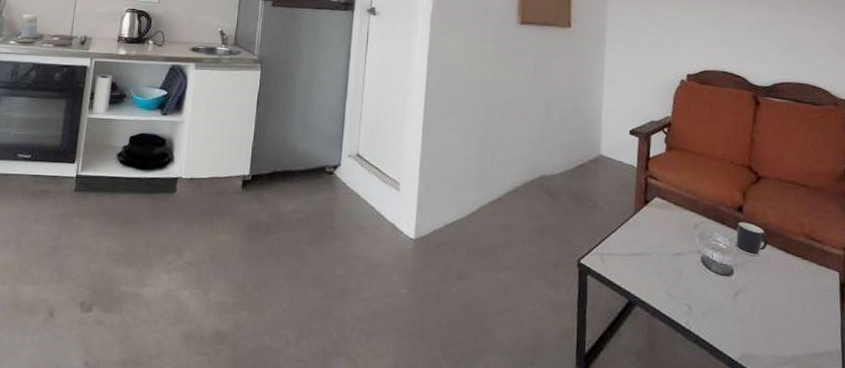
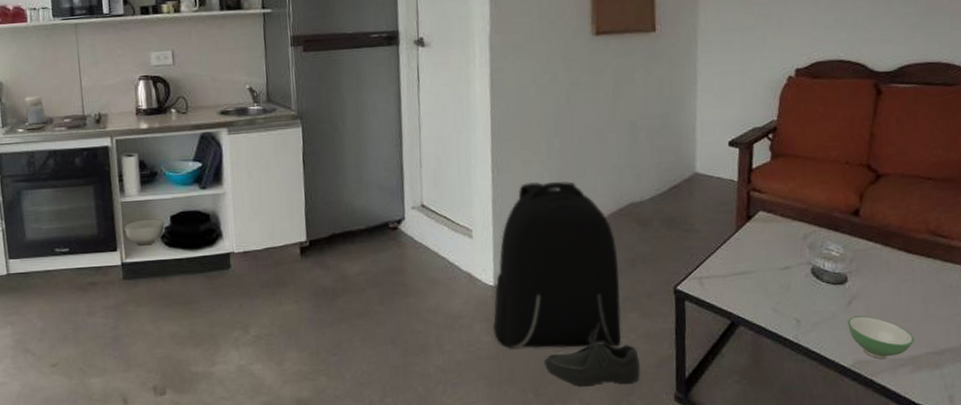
bowl: none [86,136,124,161] -> present [124,218,165,246]
backpack: none [409,145,529,313] -> present [492,181,621,349]
shoe: none [454,288,544,353] -> present [543,323,641,386]
bowl: none [733,309,796,356] -> present [847,316,915,360]
mug: present [736,221,768,257] -> none [850,225,887,261]

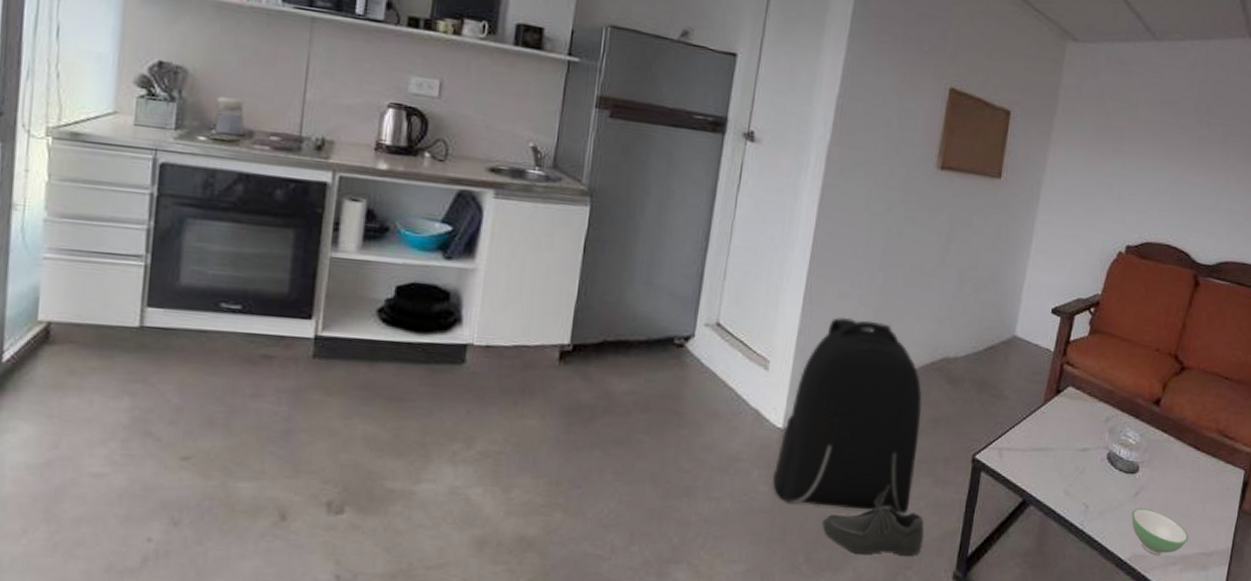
bowl: present [124,218,165,246] -> none [328,284,387,319]

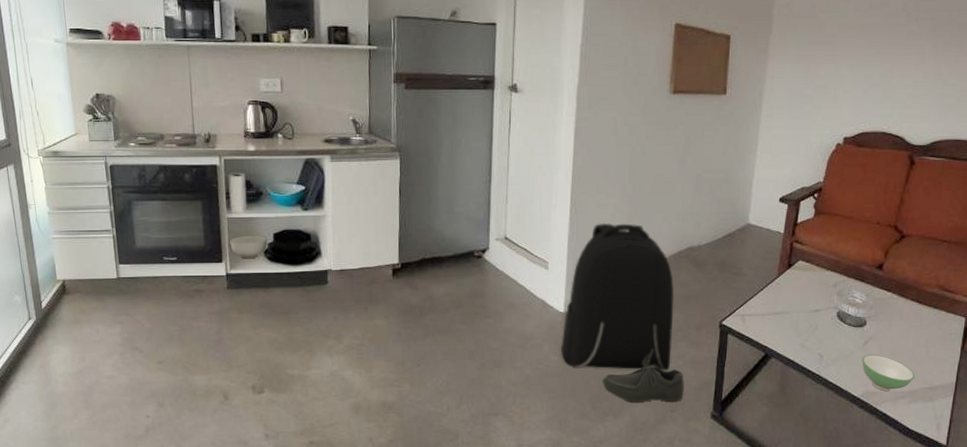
salt shaker: present [214,96,245,137] -> none [137,112,158,141]
bowl: none [328,284,387,319] -> present [230,235,268,259]

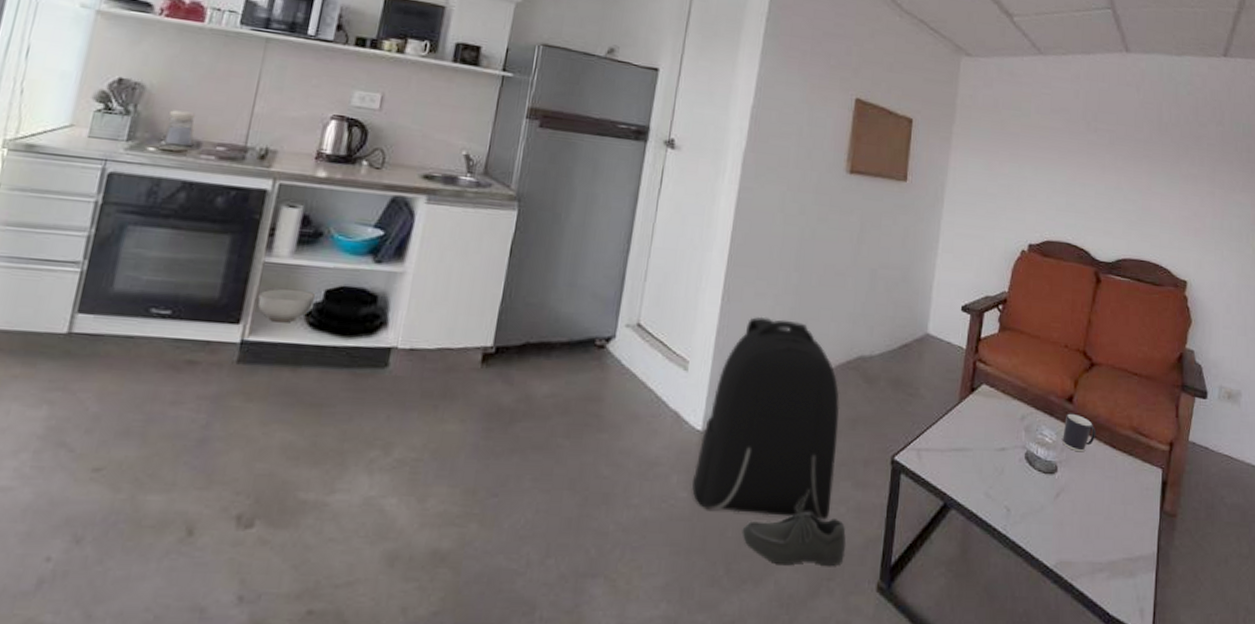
salt shaker: none [137,112,158,141] -> present [163,109,195,148]
bowl: present [861,355,915,392] -> none [1053,511,1113,562]
mug: none [872,278,903,309] -> present [1062,413,1095,452]

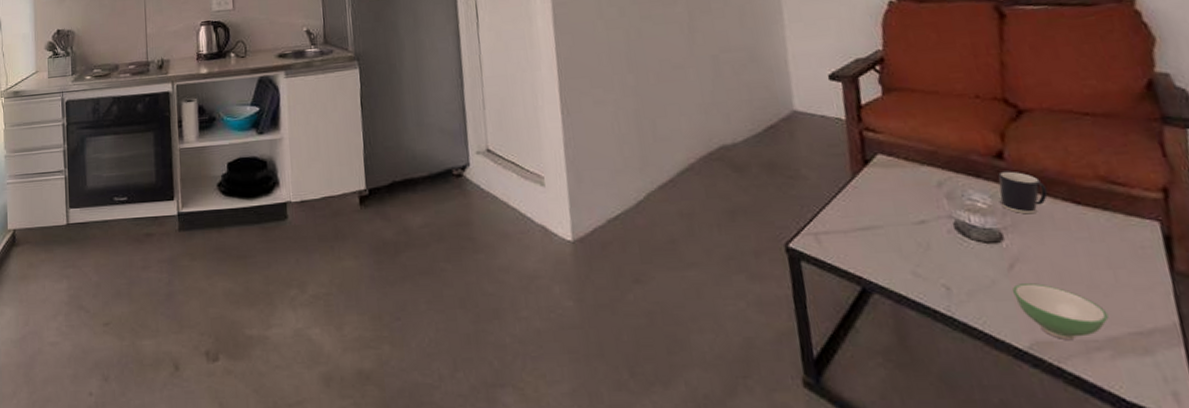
salt shaker: present [163,109,195,148] -> none [94,43,113,73]
bowl: present [258,288,316,323] -> none [182,165,222,195]
backpack: present [692,316,840,520] -> none [574,122,728,317]
shoe: present [741,489,846,566] -> none [637,287,757,364]
bowl: none [1053,511,1113,562] -> present [1011,283,1109,341]

